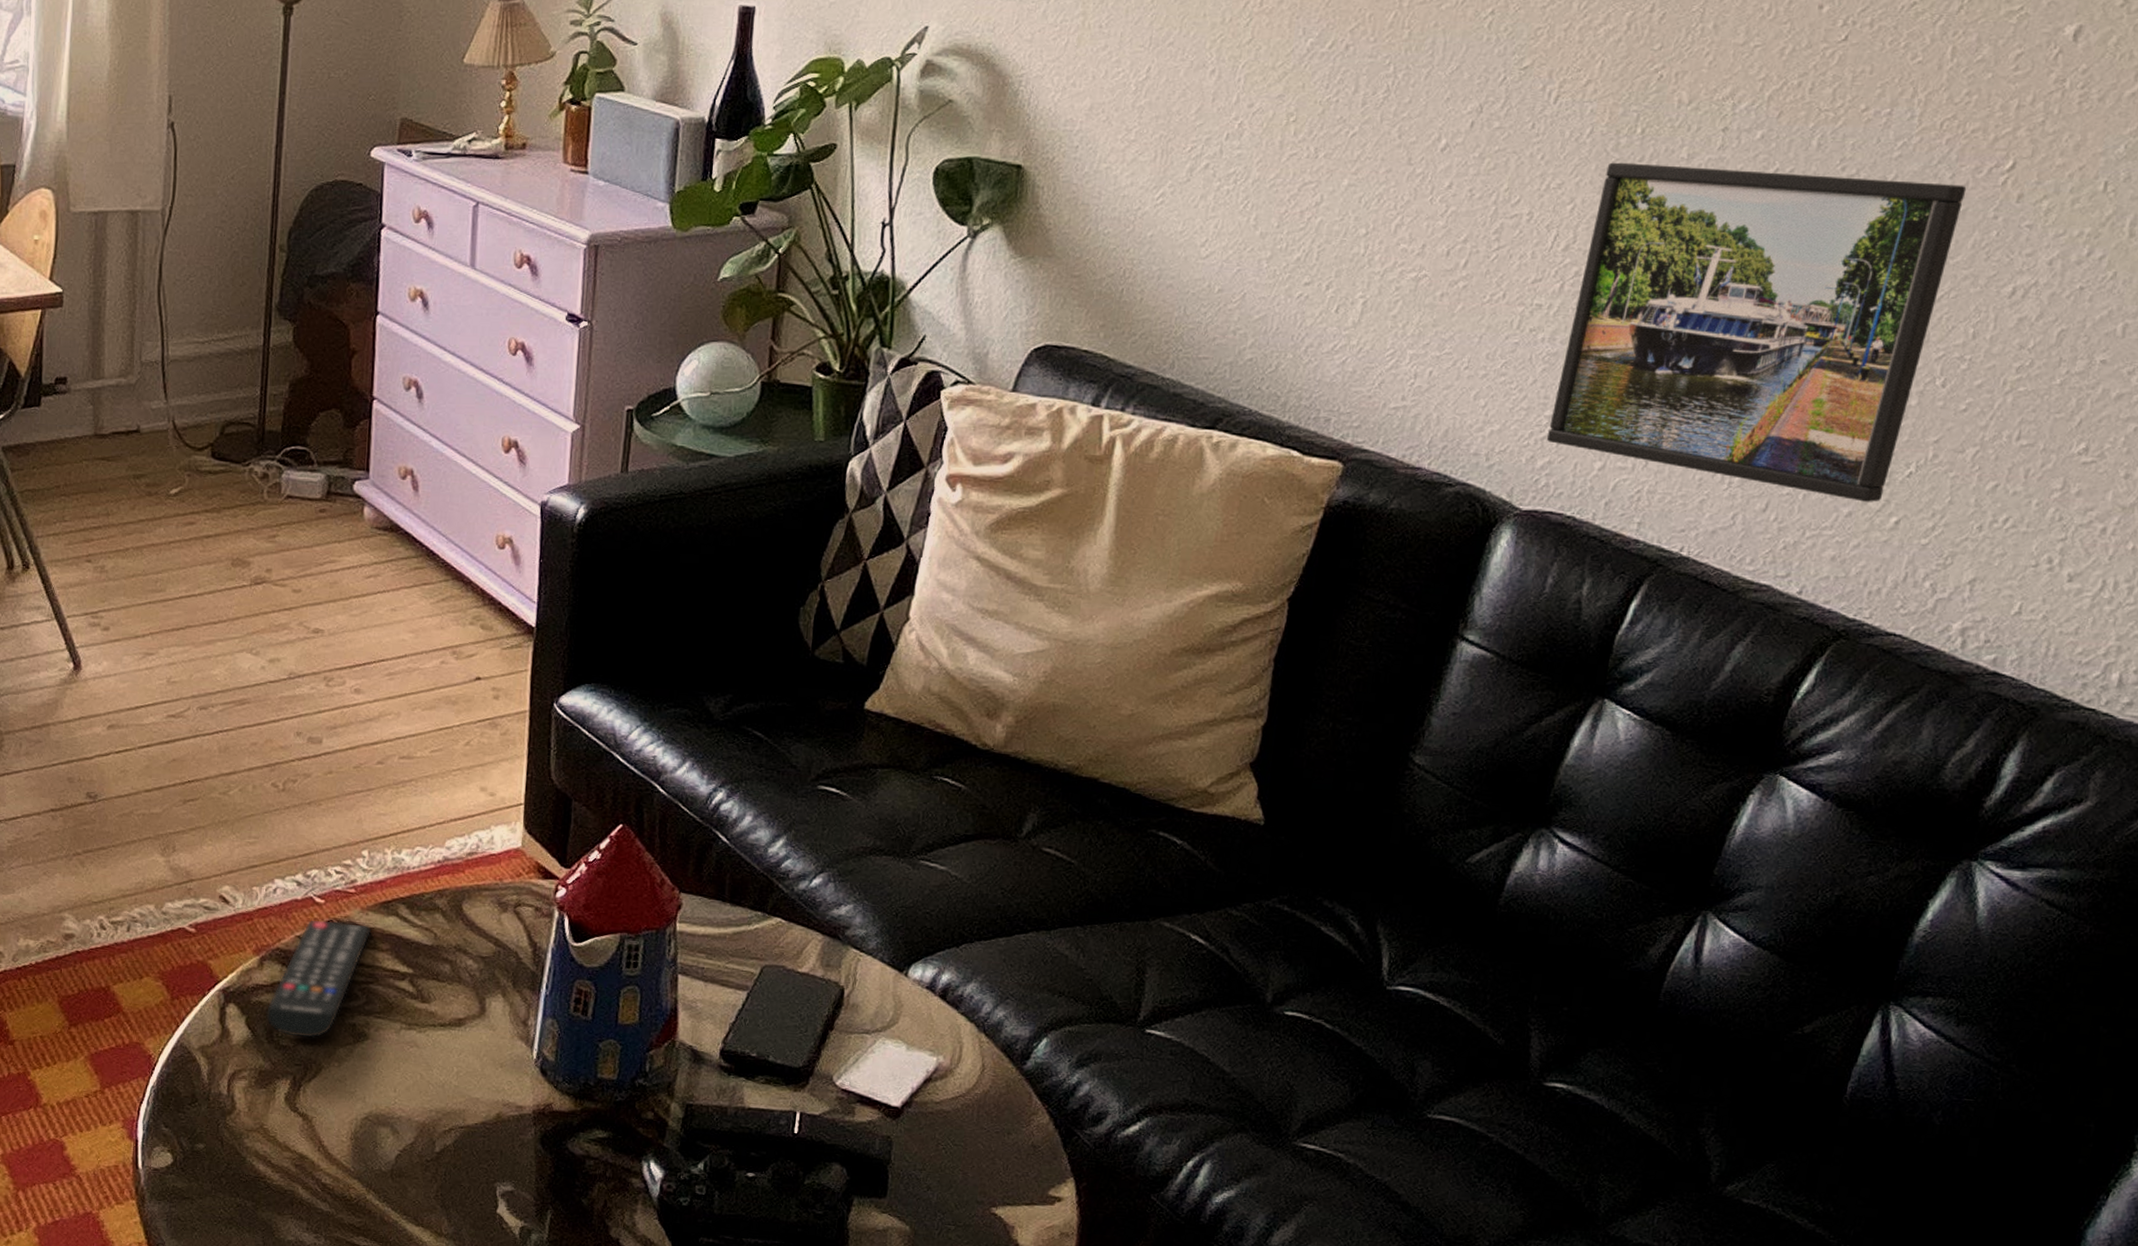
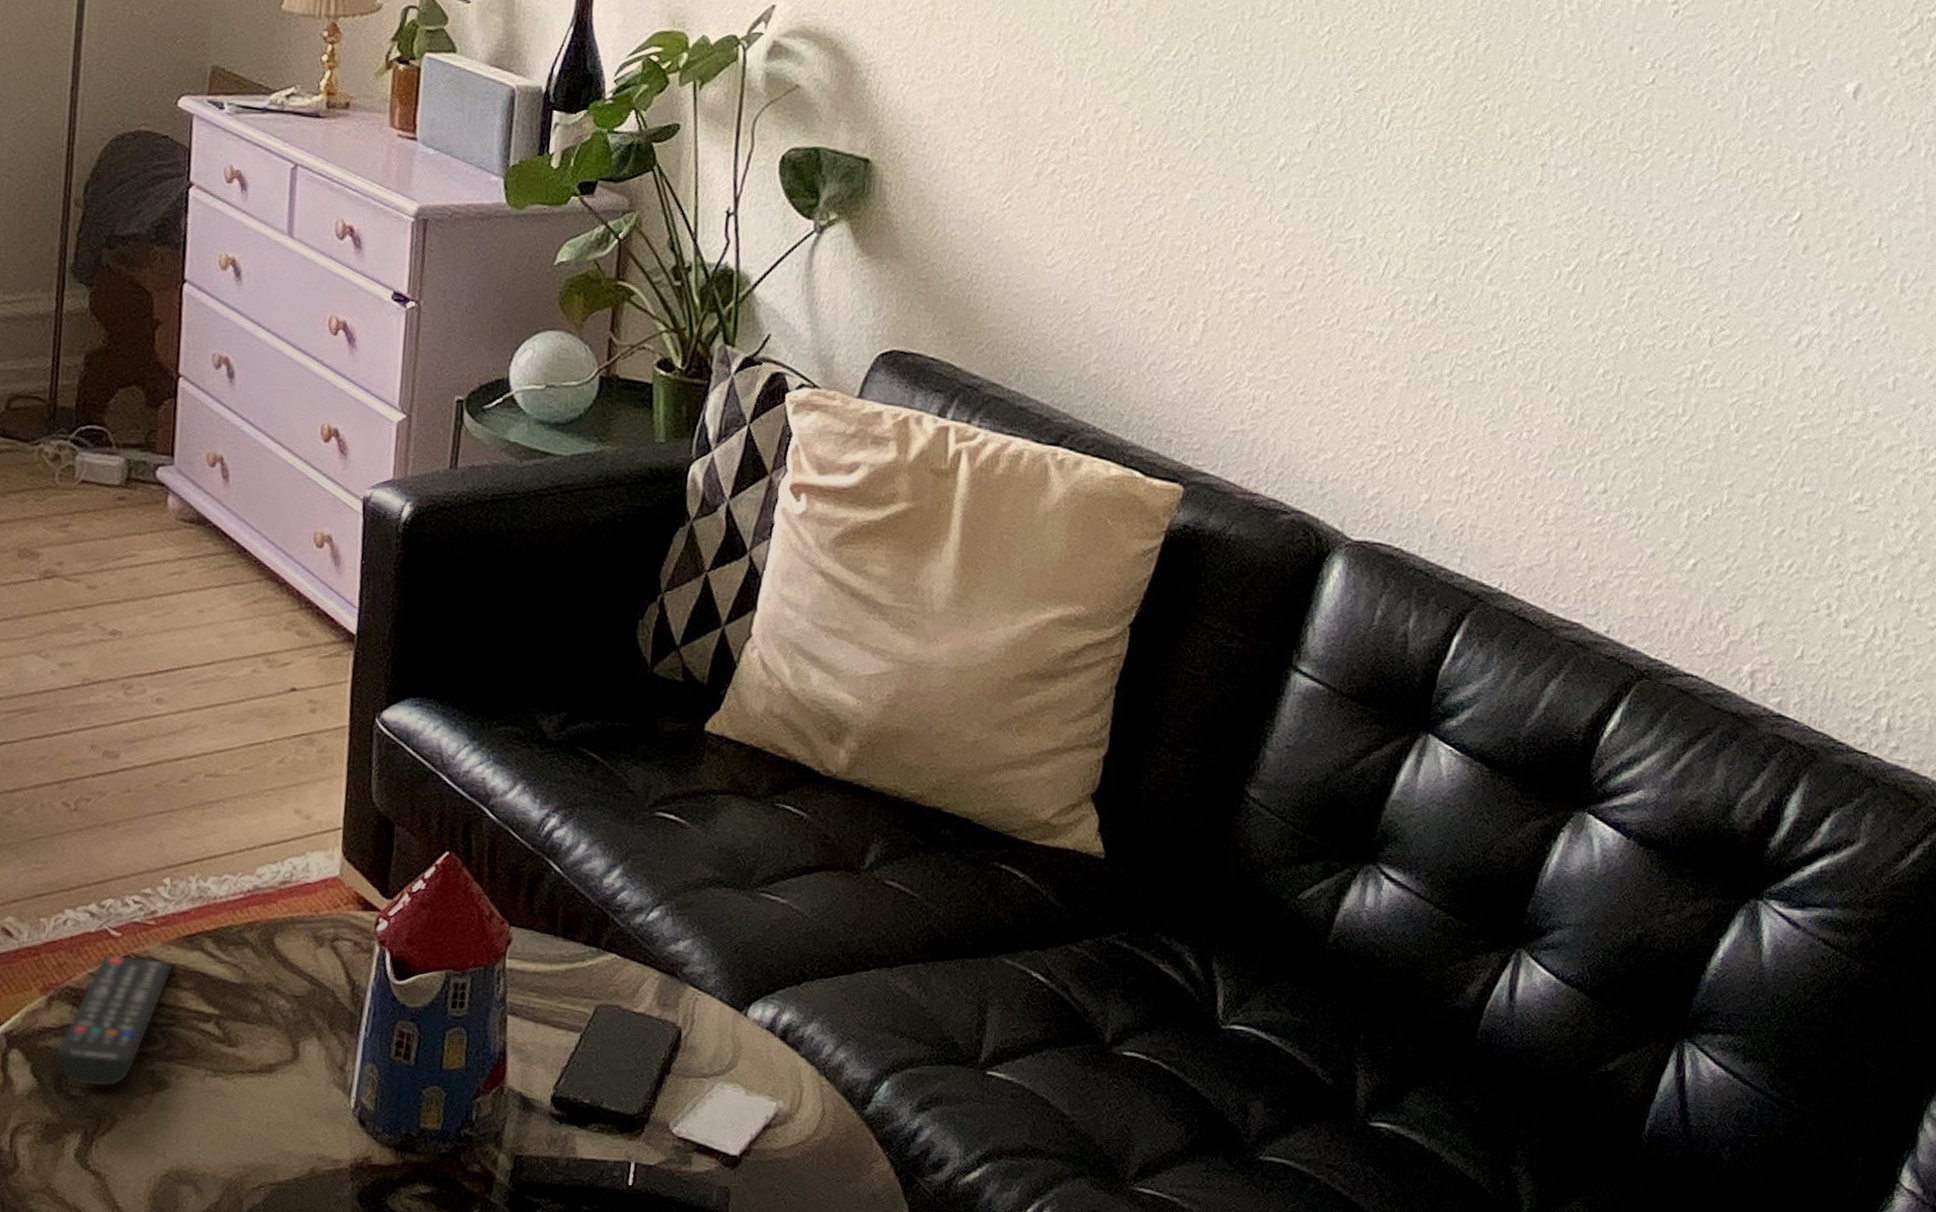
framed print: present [1546,162,1967,502] -> none [1376,191,1759,544]

